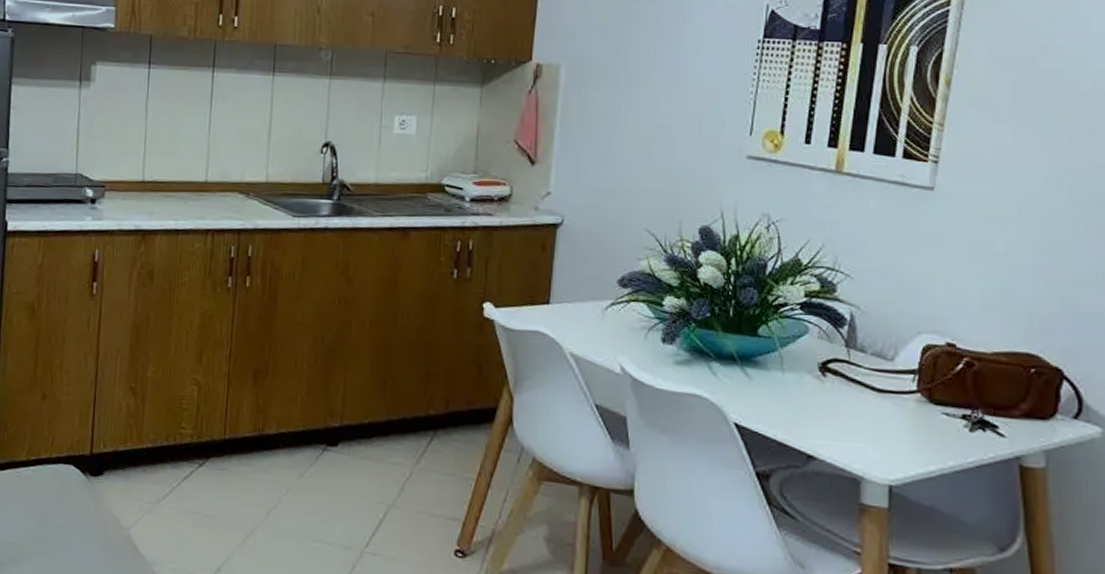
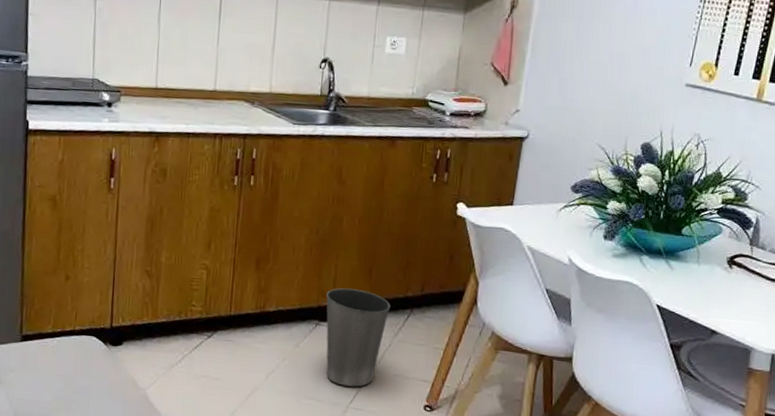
waste basket: none [334,405,410,527] -> present [326,288,391,387]

